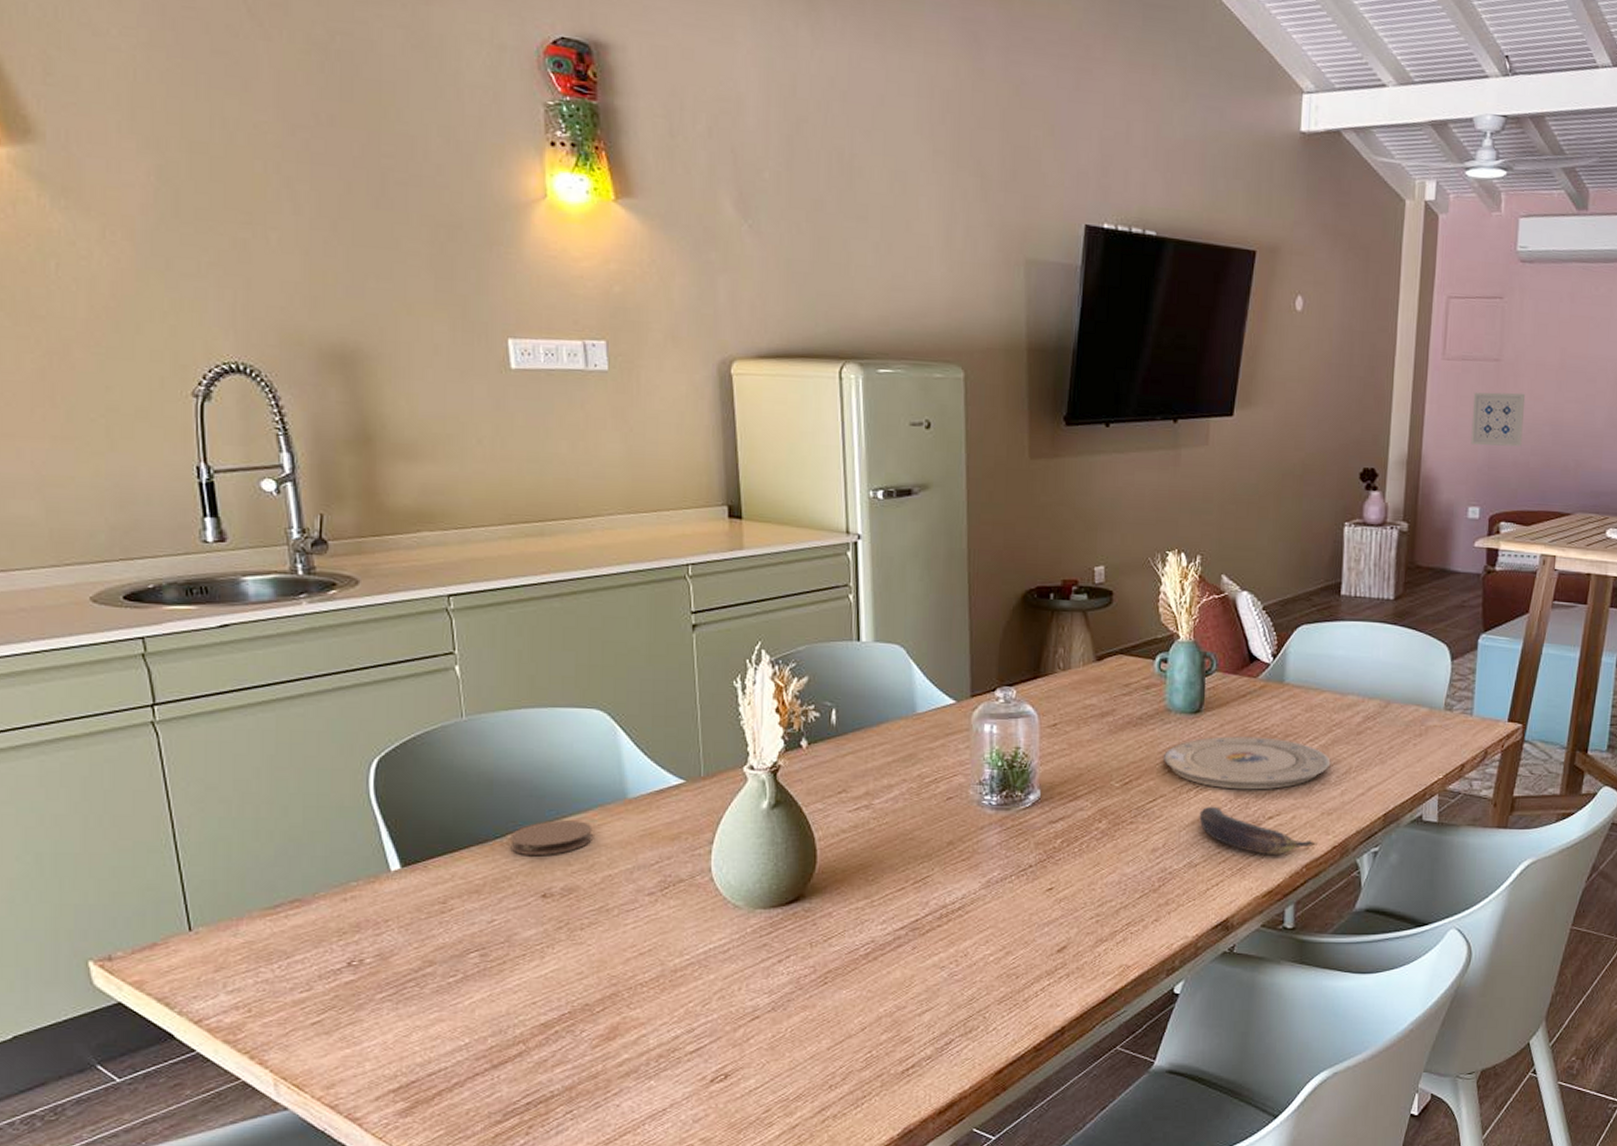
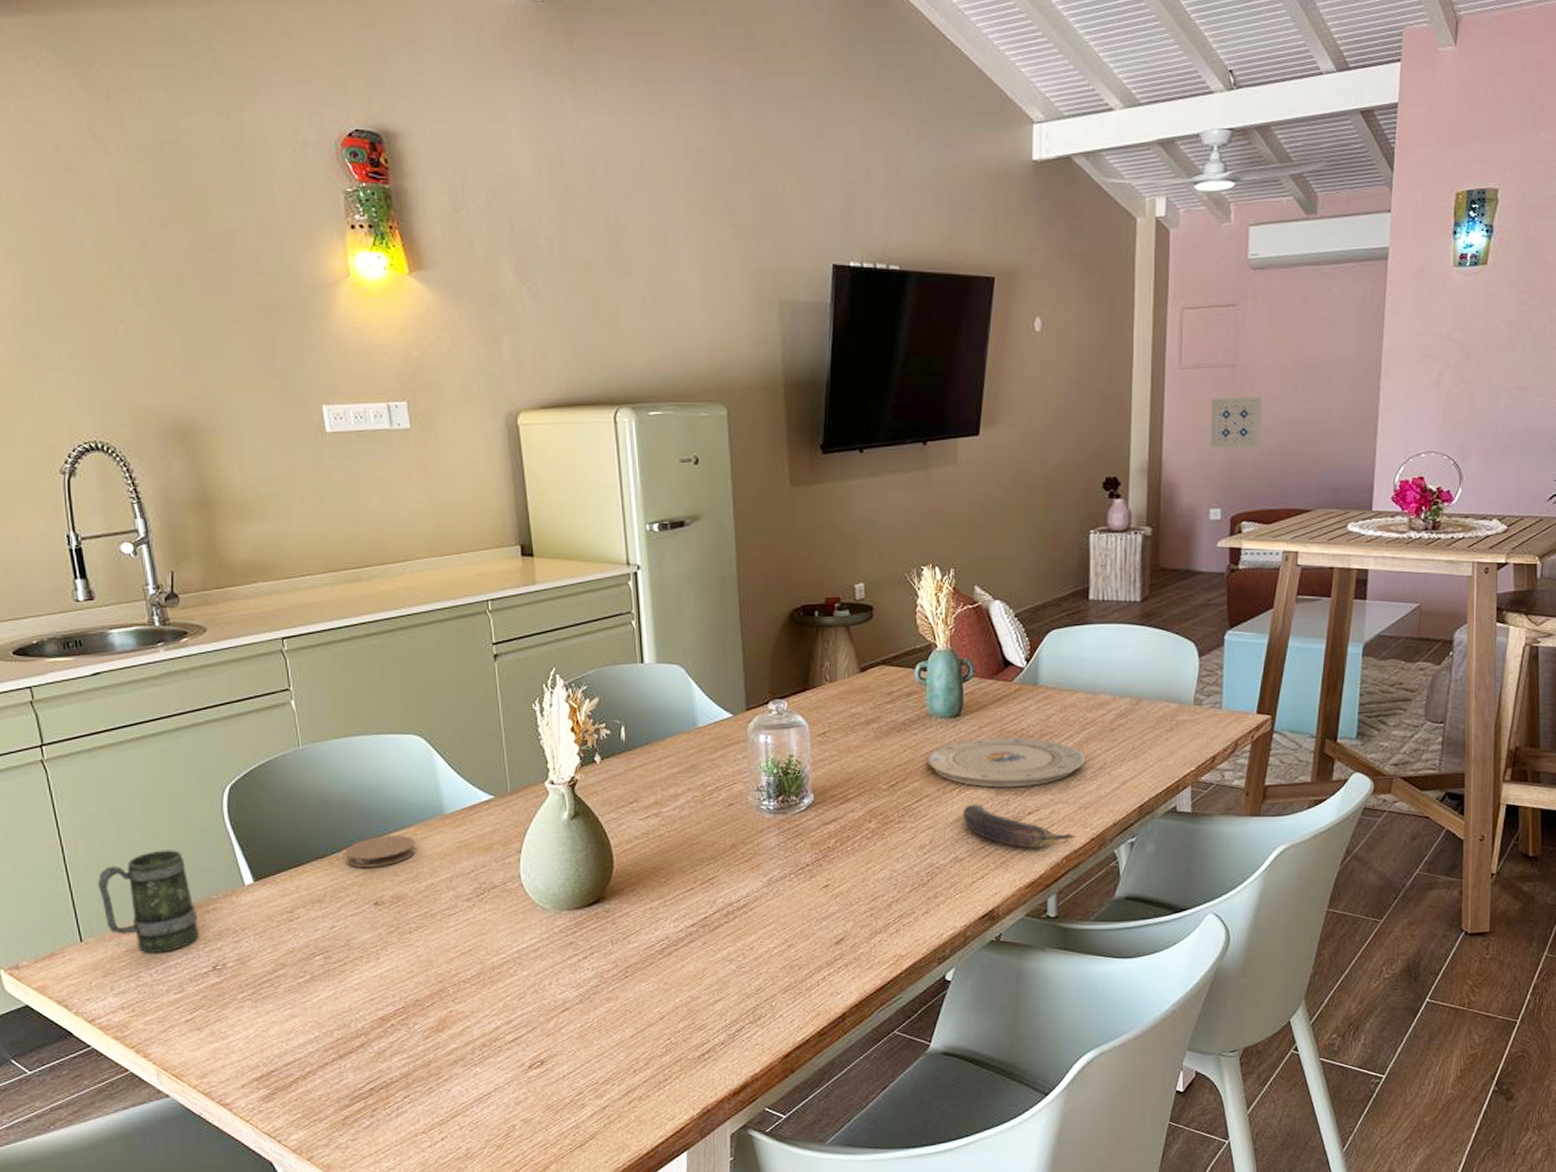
mug: none [212,829,334,945] -> present [97,850,200,953]

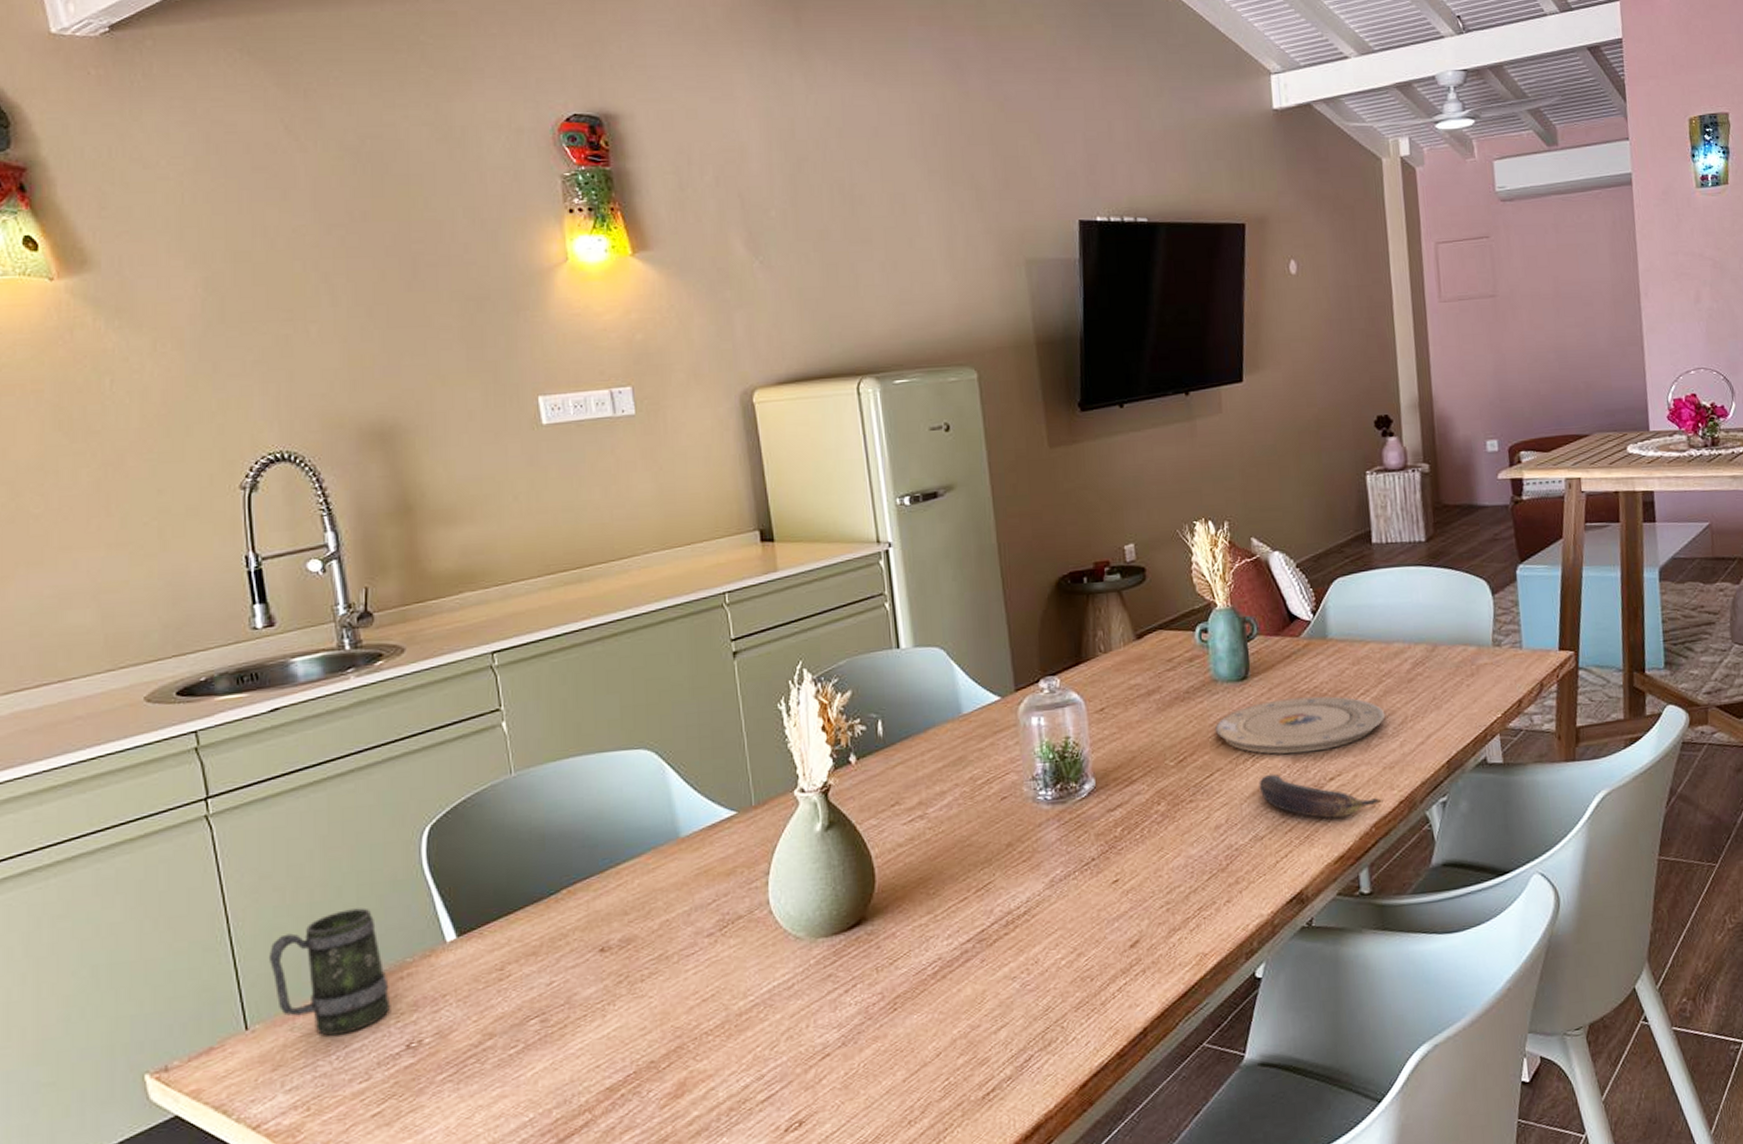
coaster: present [344,835,417,867] -> none [563,866,649,909]
wall art: present [1209,396,1262,449] -> none [1474,324,1530,380]

